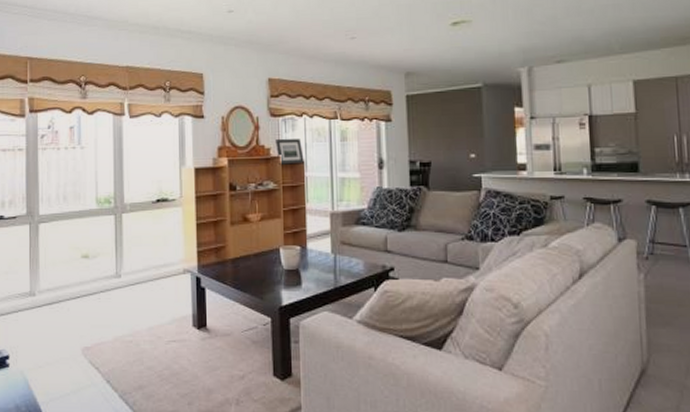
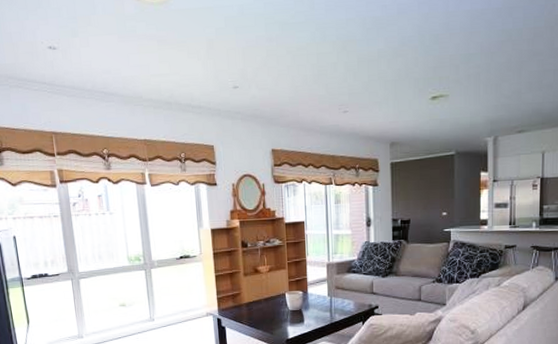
picture frame: present [275,138,304,165] -> none [280,202,304,225]

